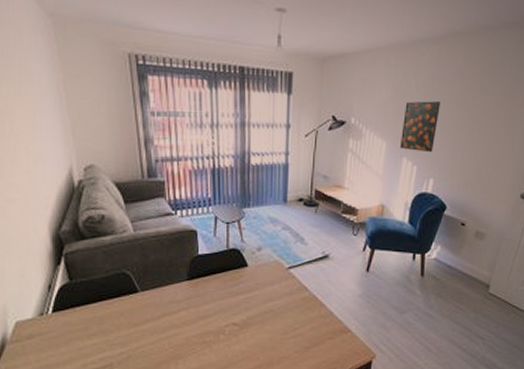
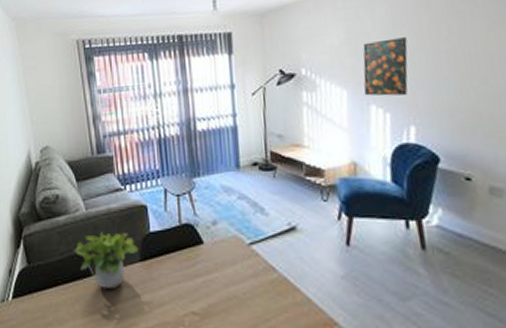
potted plant: none [119,253,187,305] -> present [73,232,139,290]

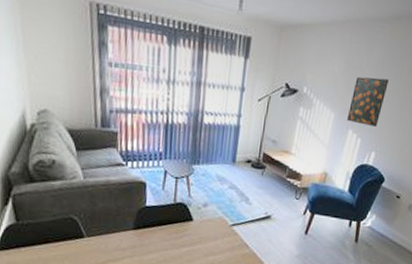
potted plant: present [73,232,139,290] -> none [67,200,133,251]

